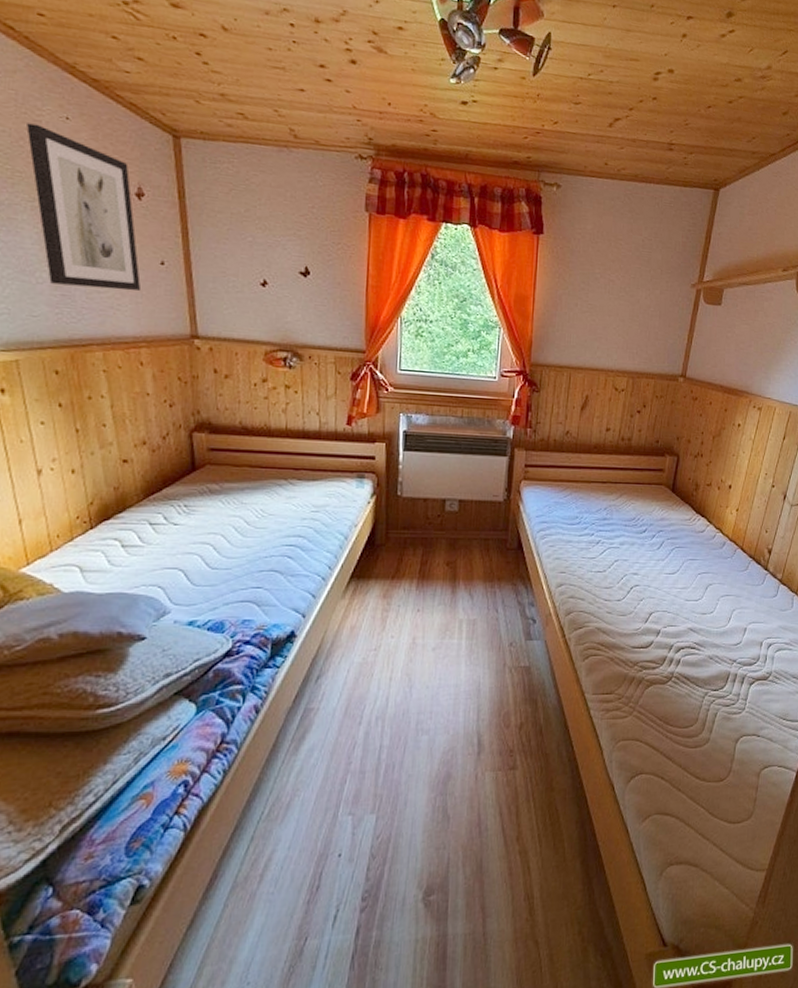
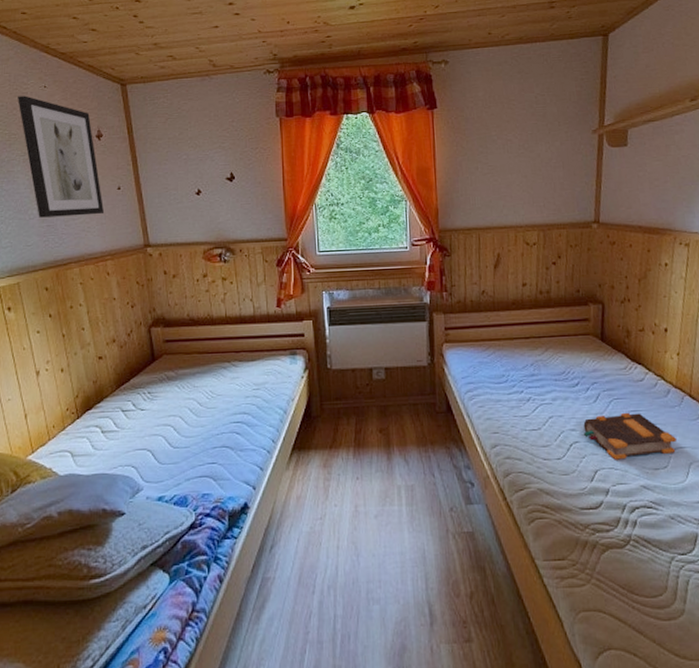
bible: none [643,560,726,604] -> present [583,412,678,460]

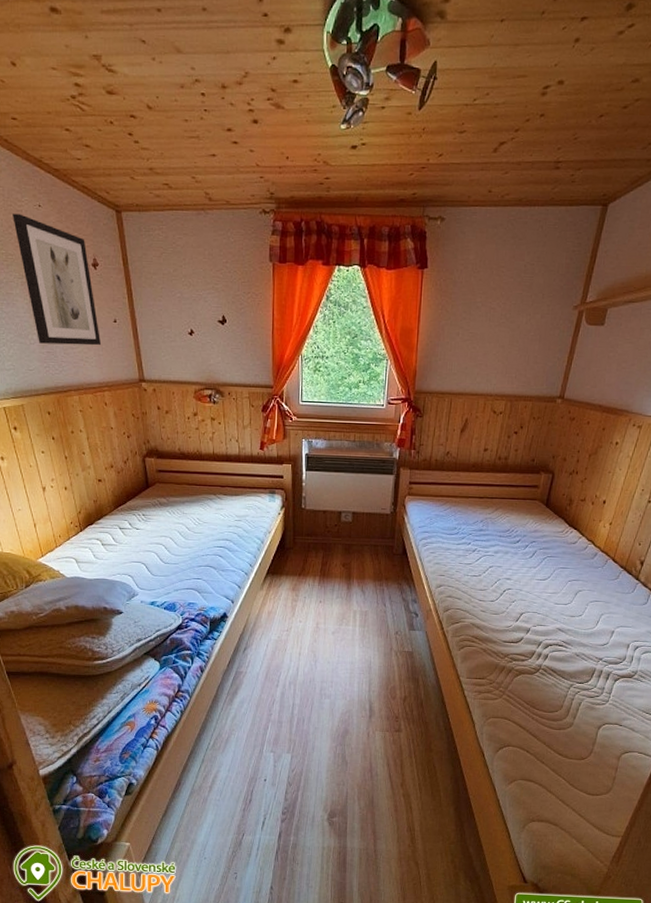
bible: present [583,412,678,460] -> none [516,568,595,607]

